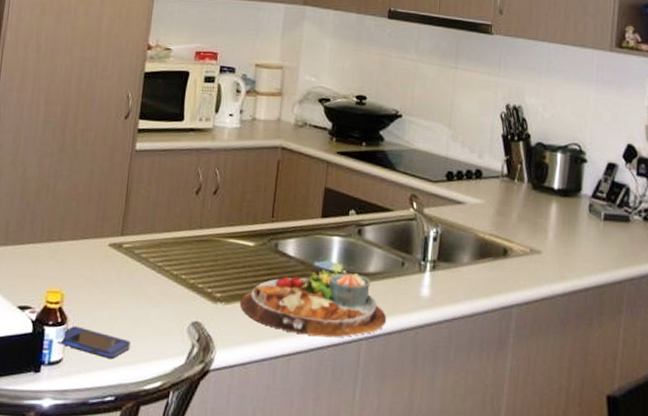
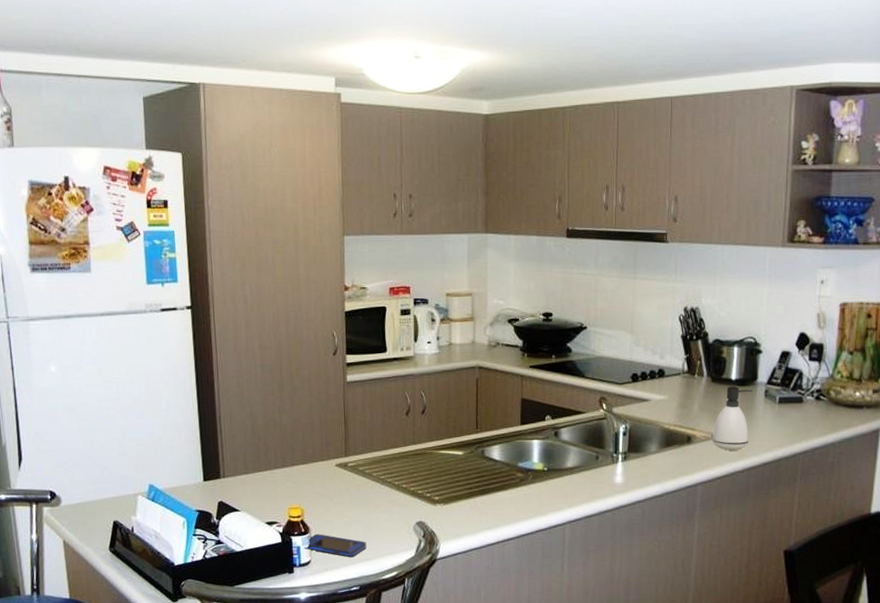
food platter: present [240,269,386,338] -> none [456,468,585,525]
soap dispenser: none [531,195,577,270] -> present [712,386,753,451]

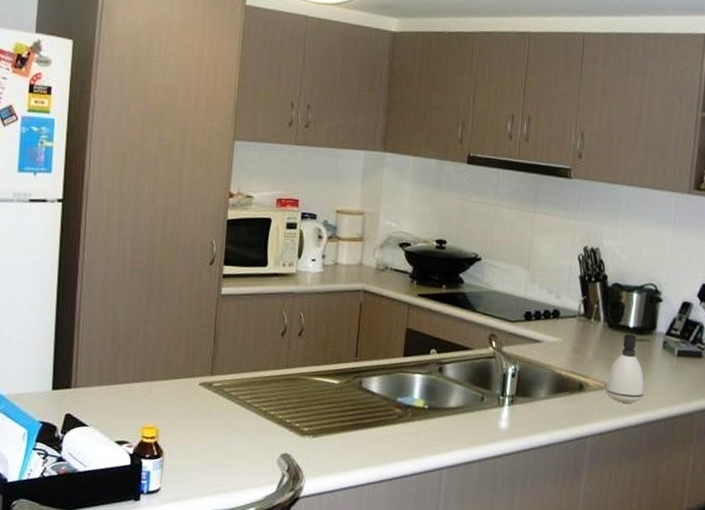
mobile phone: present [304,534,366,557] -> none [155,459,224,487]

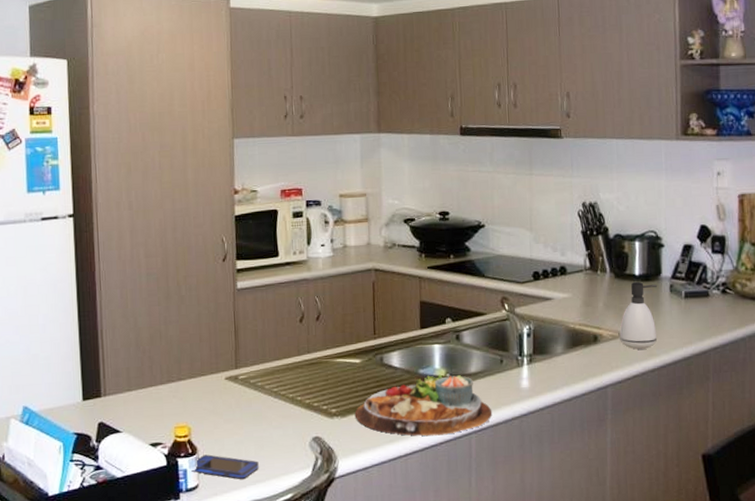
mobile phone: none [155,459,224,487] -> present [191,454,259,479]
food platter: none [326,404,466,467] -> present [354,374,491,437]

